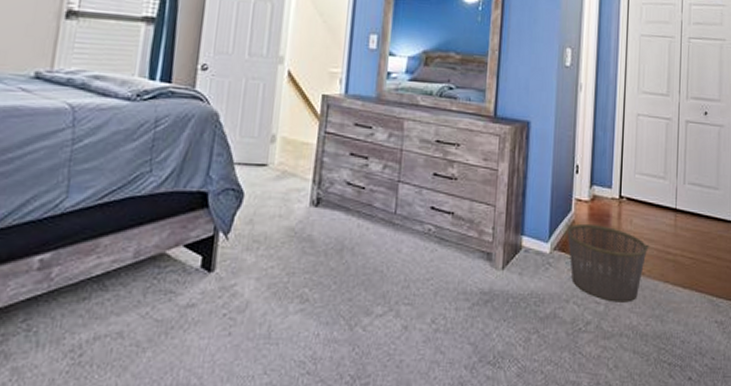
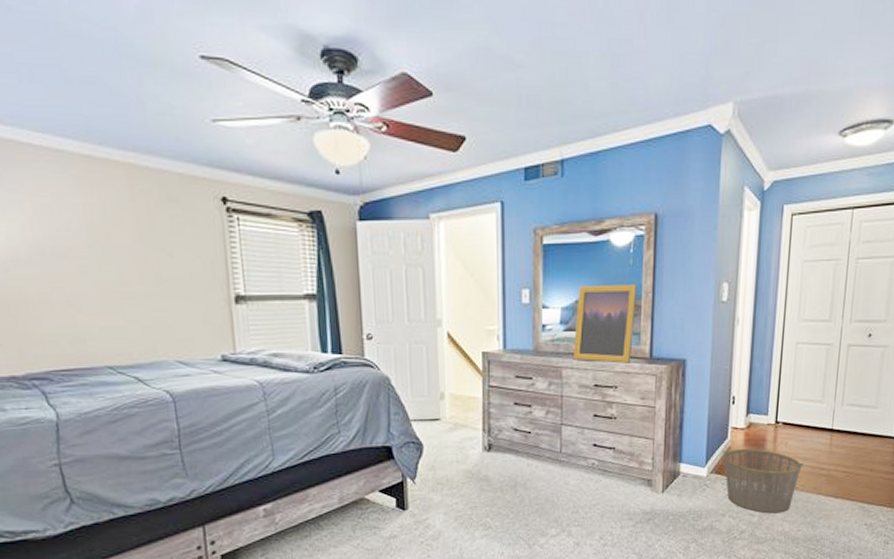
picture frame: none [415,37,485,121] -> present [572,284,638,364]

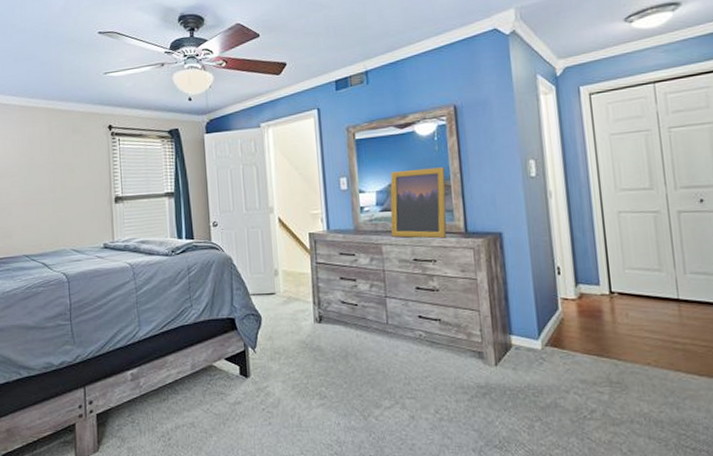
basket: present [722,448,805,514] -> none [554,320,653,392]

